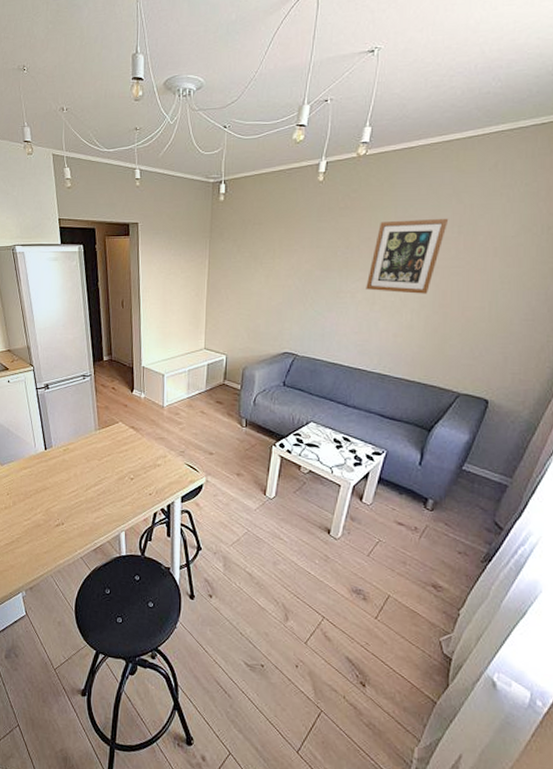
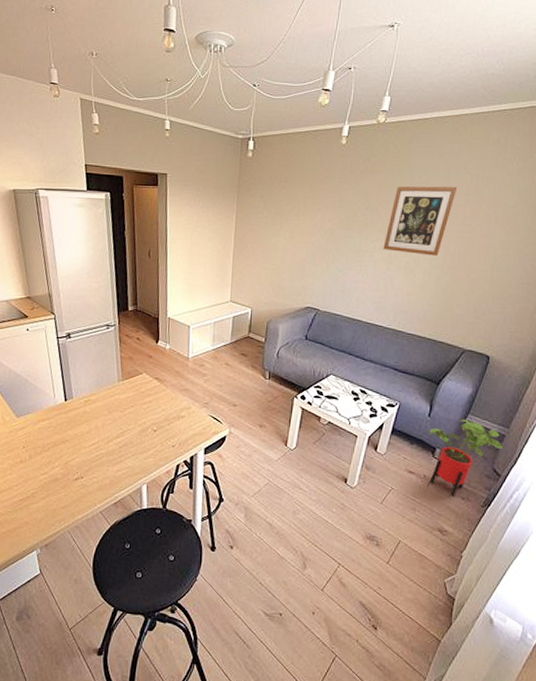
house plant: none [421,468,505,550] -> present [429,419,502,496]

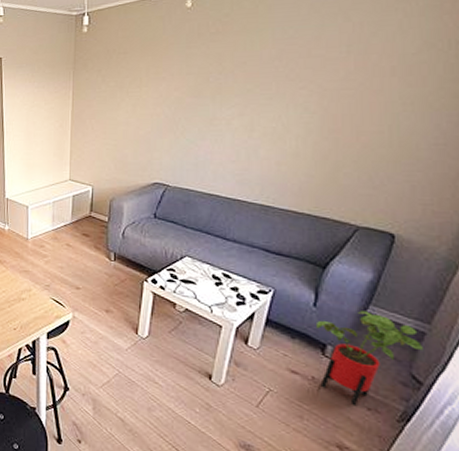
wall art: present [383,186,458,256] -> none [242,37,335,119]

